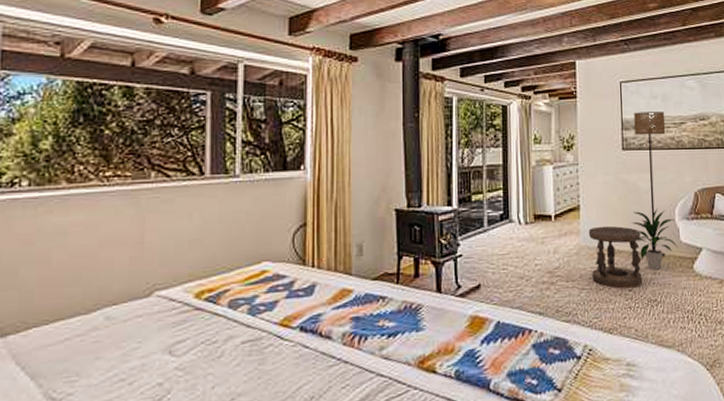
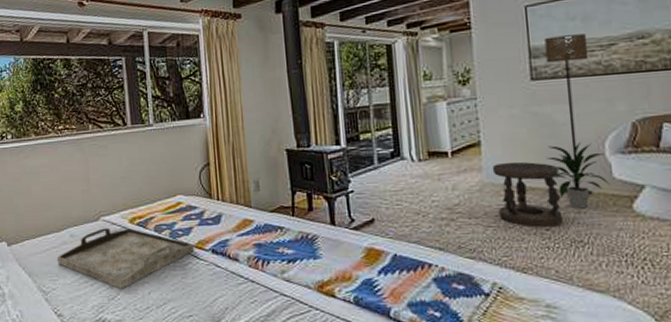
serving tray: none [79,305,279,386] -> present [56,228,195,289]

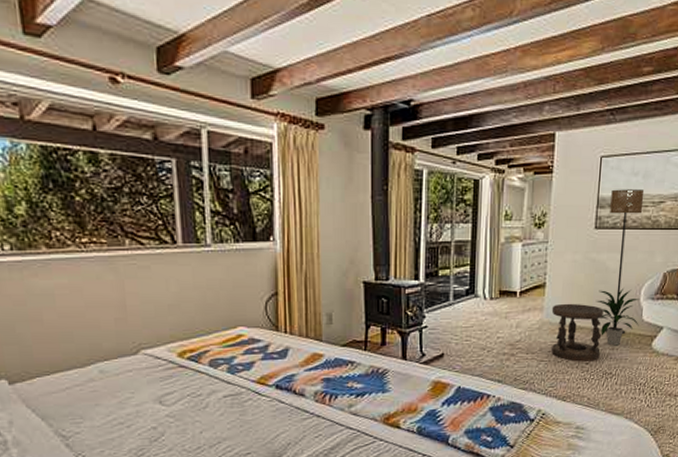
serving tray: present [56,228,195,289] -> none [80,363,256,430]

